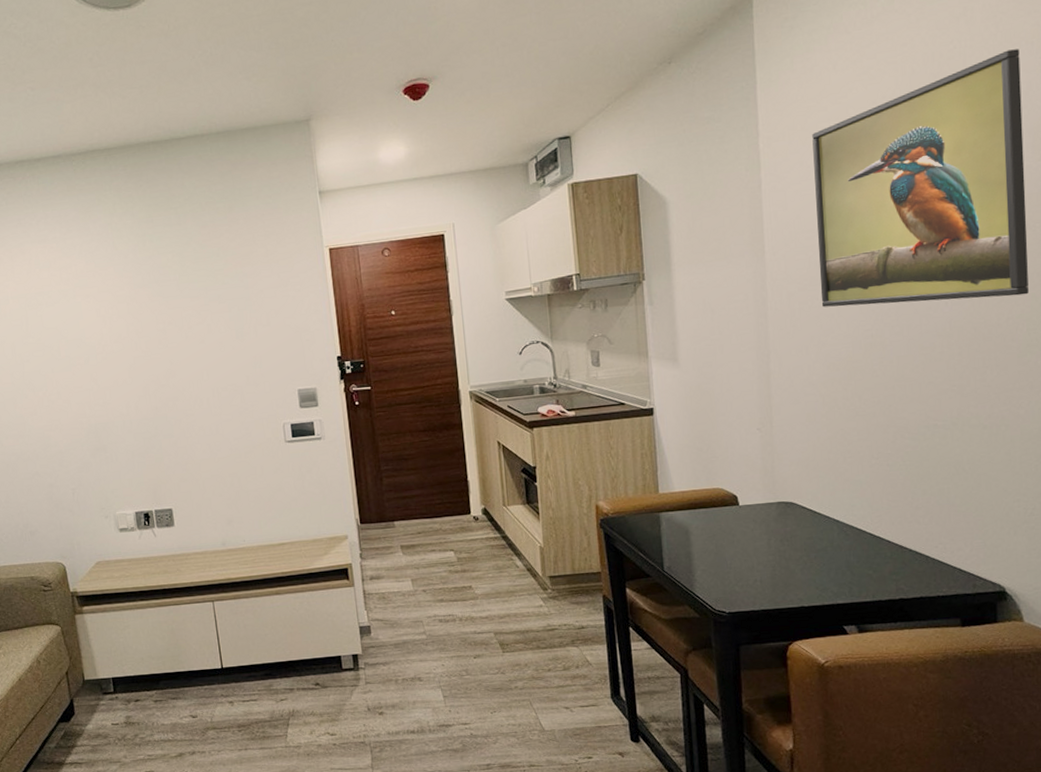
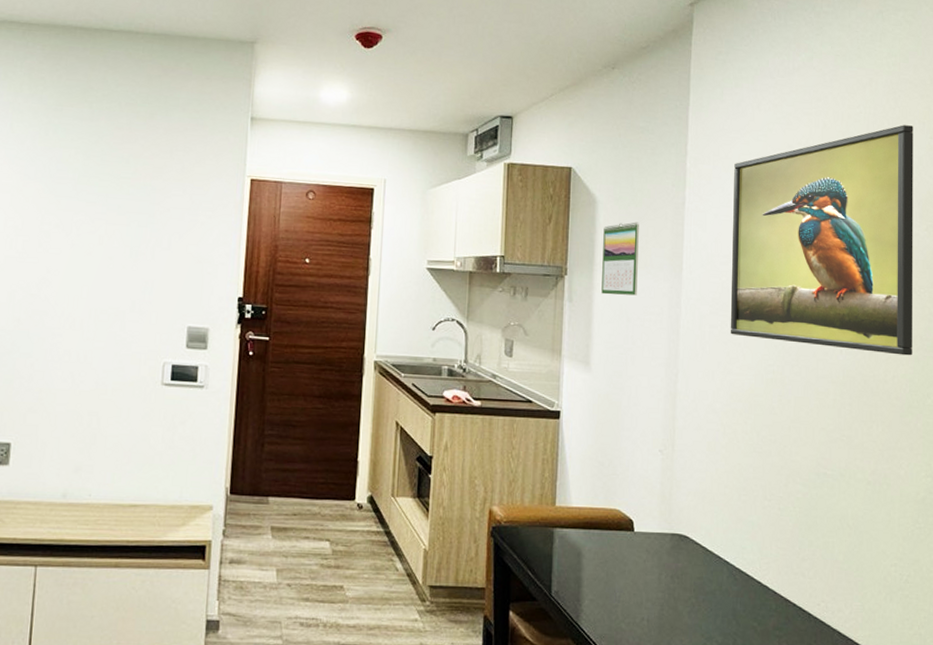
calendar: none [677,214,719,292] -> present [601,222,639,296]

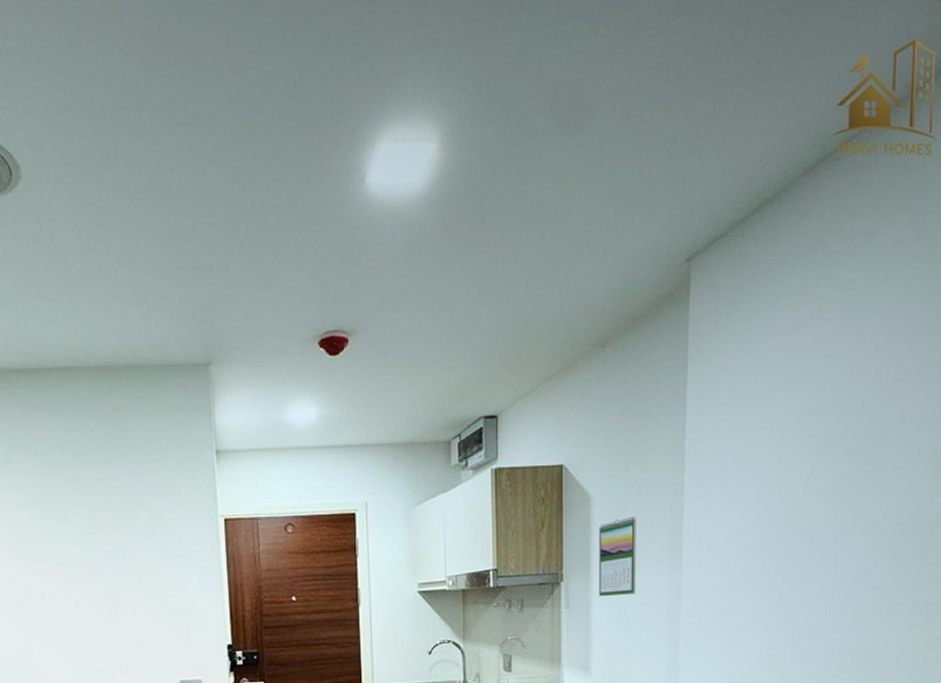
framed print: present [730,125,913,356] -> none [731,374,928,623]

